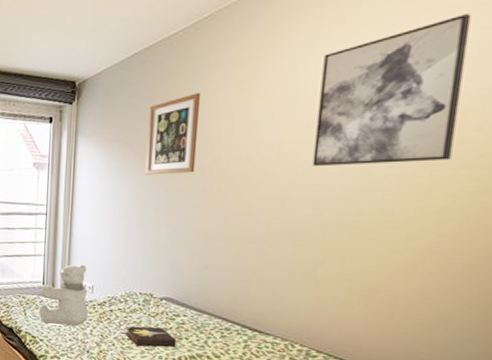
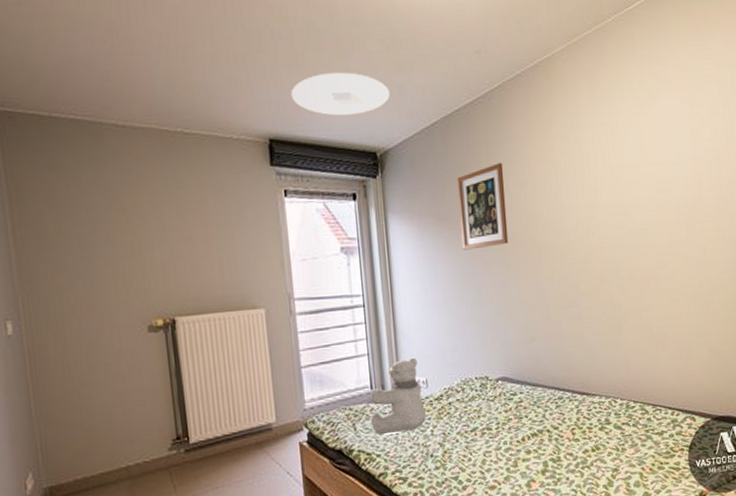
ceiling light: none [9,10,96,49] -> present [290,72,390,116]
hardback book: present [125,325,178,347] -> none [467,409,519,437]
wall art: present [312,14,472,167] -> none [598,94,698,229]

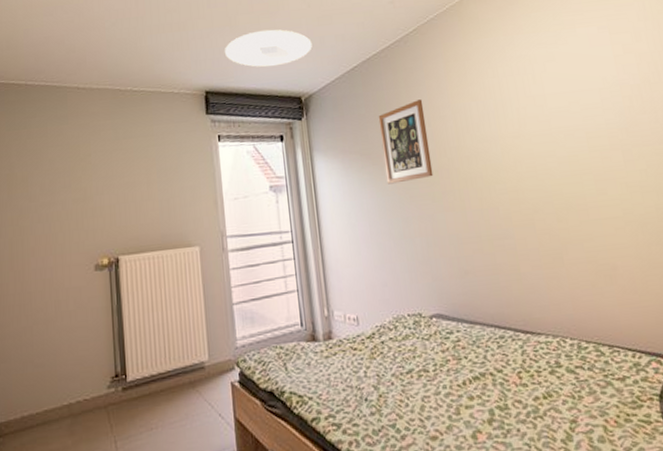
teddy bear: present [370,357,426,436] -> none [301,293,359,376]

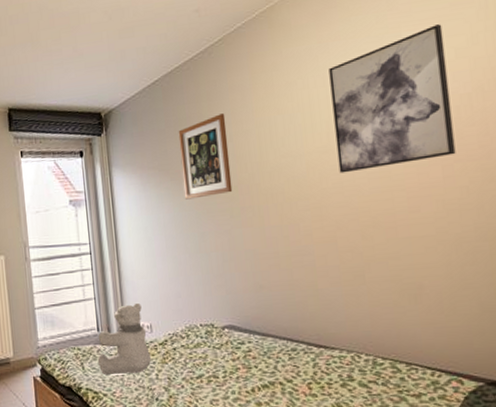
ceiling light: present [224,29,312,68] -> none [26,44,113,84]
teddy bear: none [301,293,359,376] -> present [97,302,151,376]
wall art: none [515,22,633,158] -> present [329,24,456,174]

